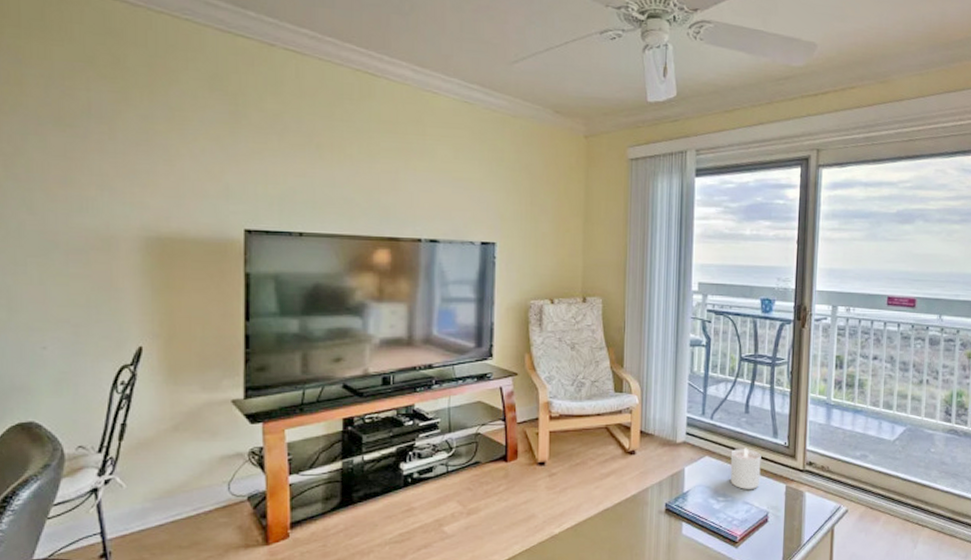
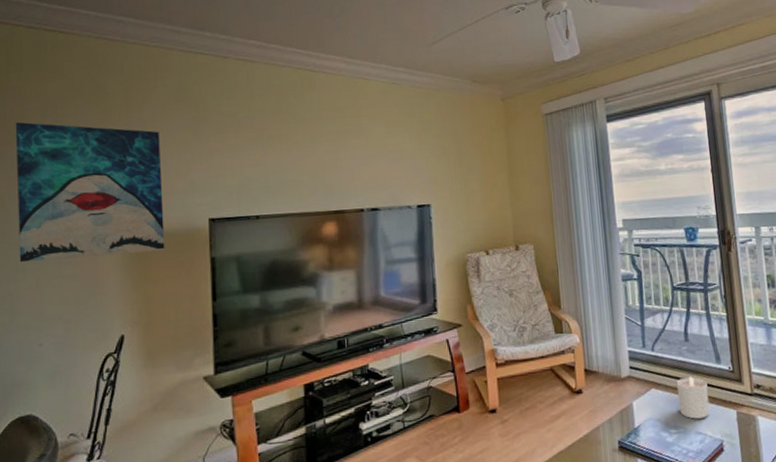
wall art: none [12,88,192,259] -> present [15,122,165,263]

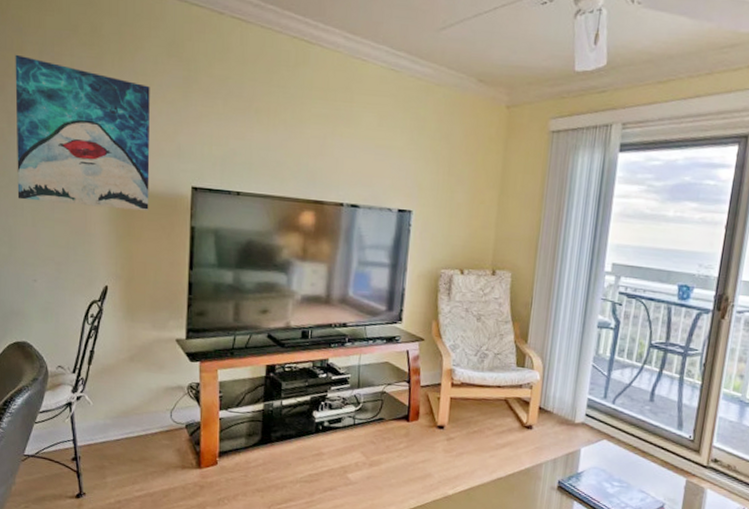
candle: present [676,376,710,419] -> none [627,436,663,479]

